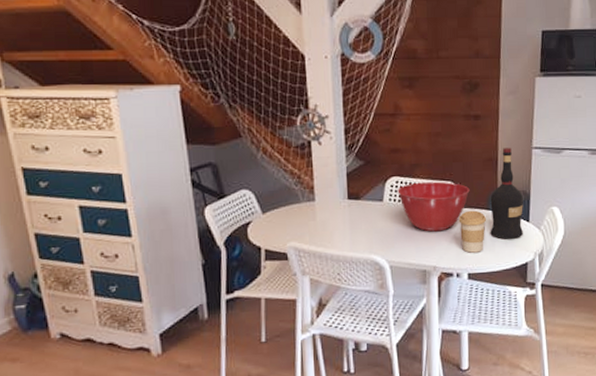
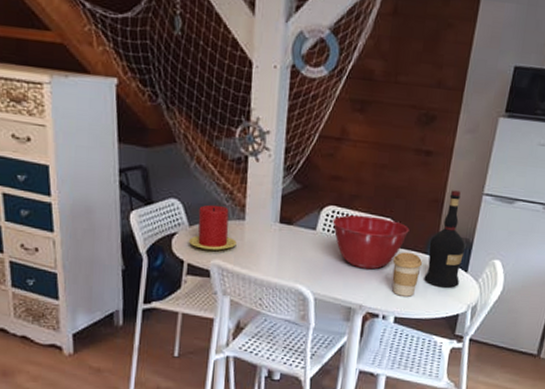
candle: none [264,190,310,235] -> present [189,204,237,251]

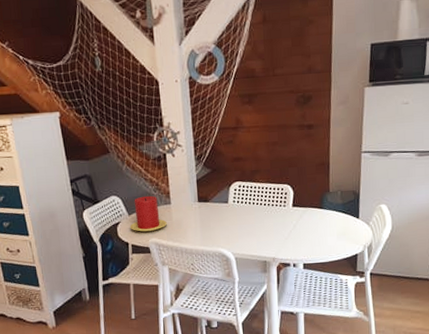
mixing bowl: present [332,214,410,270] -> none [240,184,304,229]
coffee cup: present [392,252,423,297] -> none [294,209,320,246]
liquor: present [424,190,465,288] -> none [323,153,353,234]

